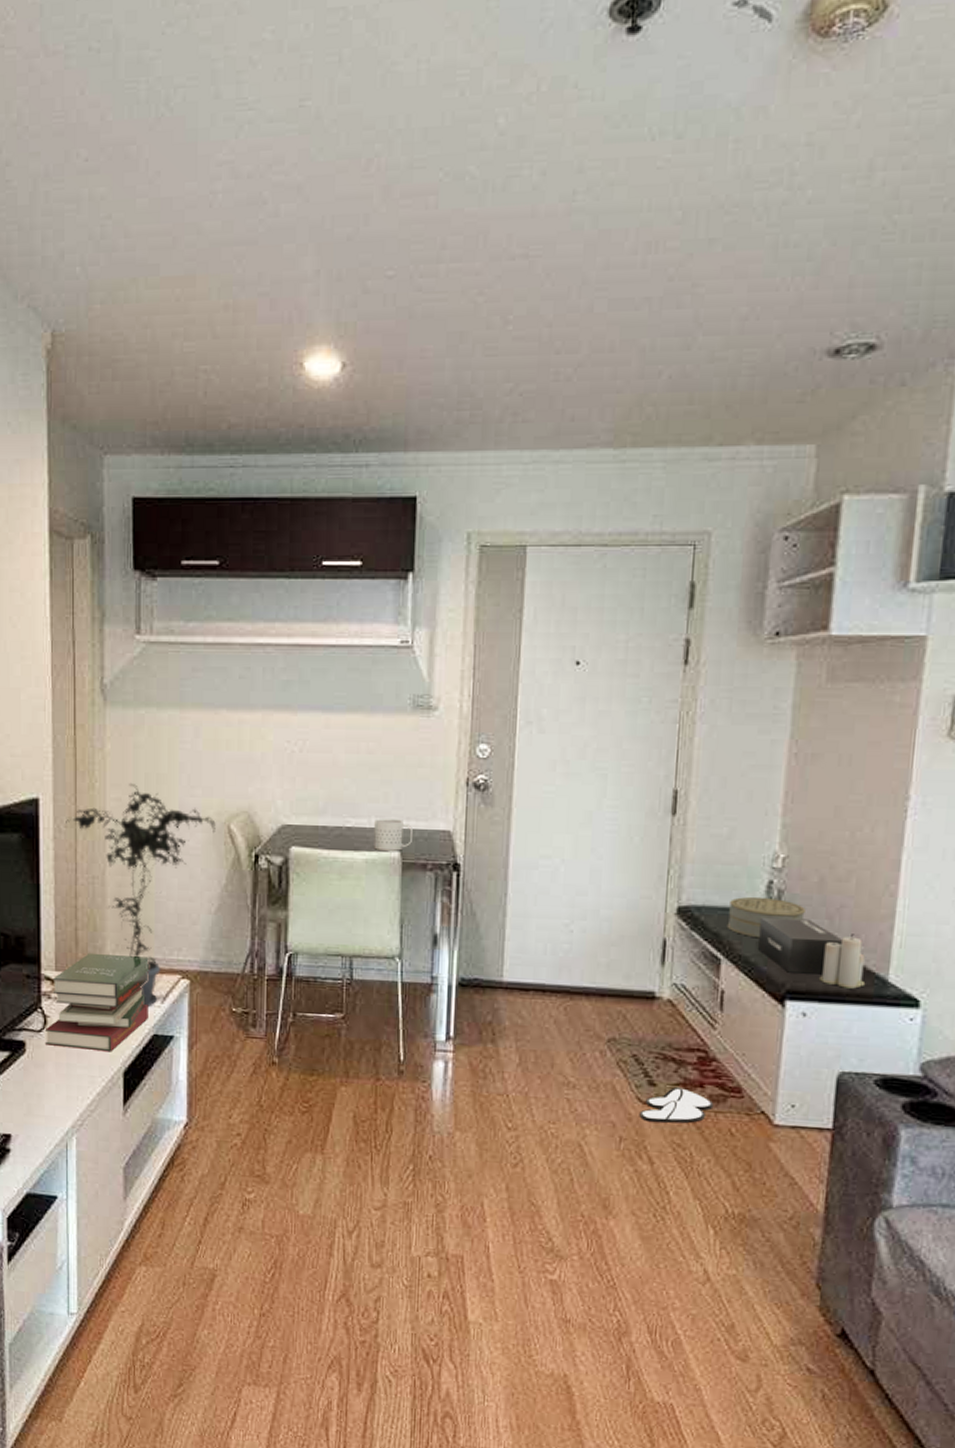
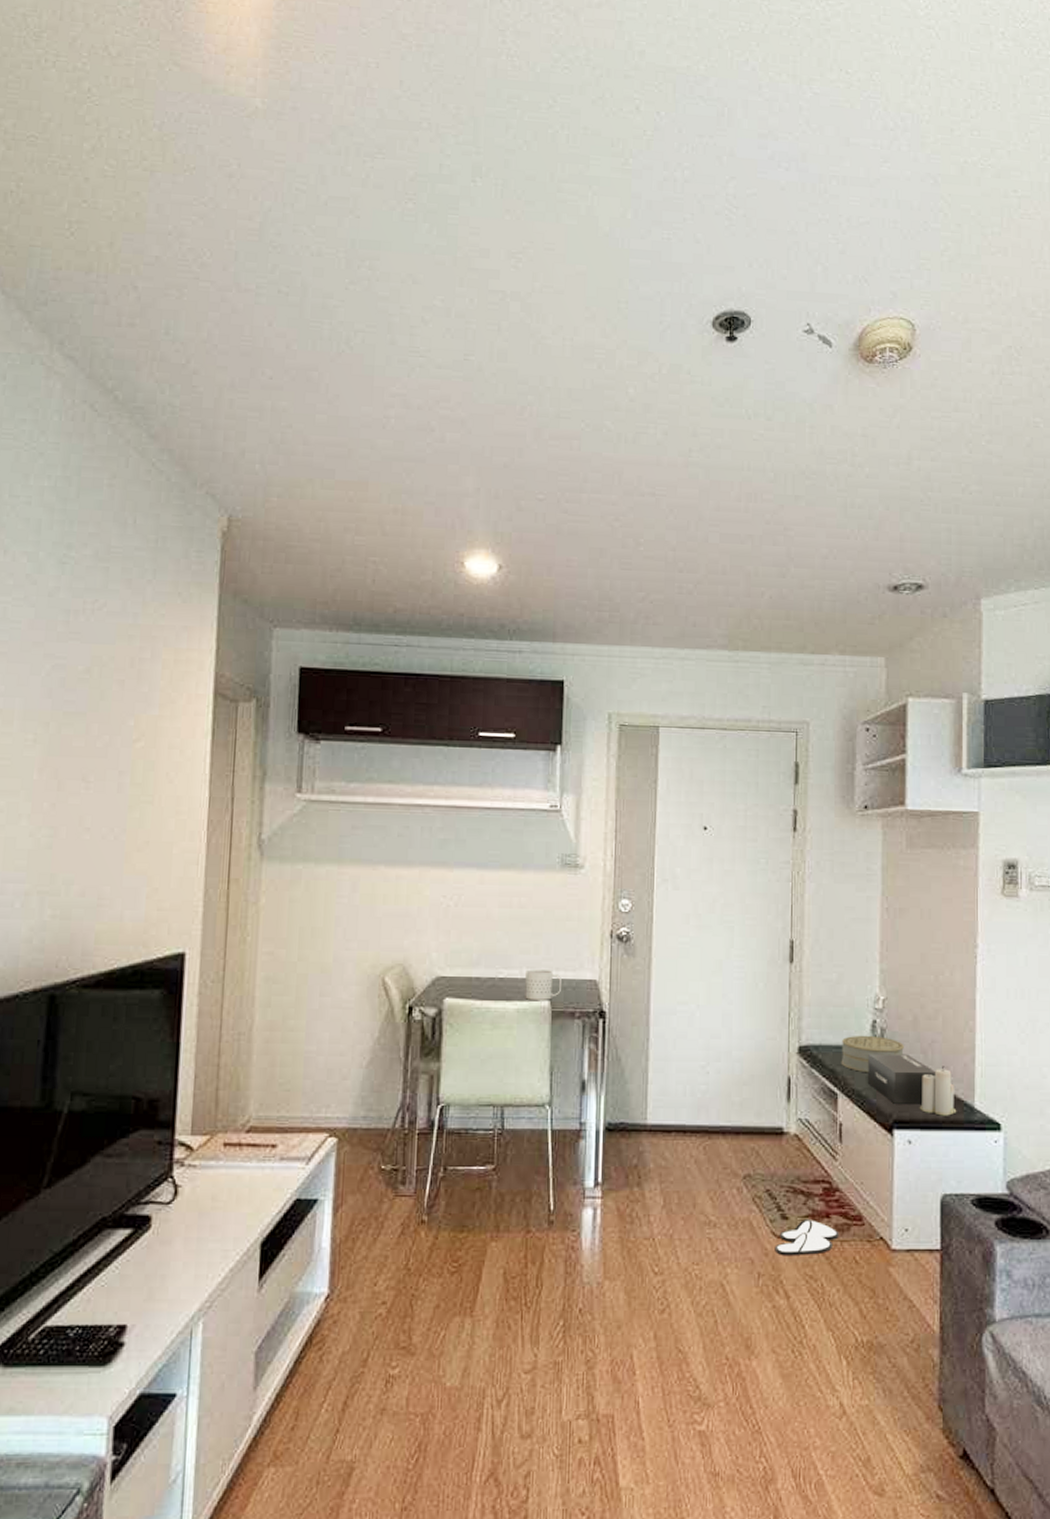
books: present [44,952,149,1052] -> none [174,1113,295,1222]
potted plant: present [66,782,216,1006] -> none [213,936,370,1169]

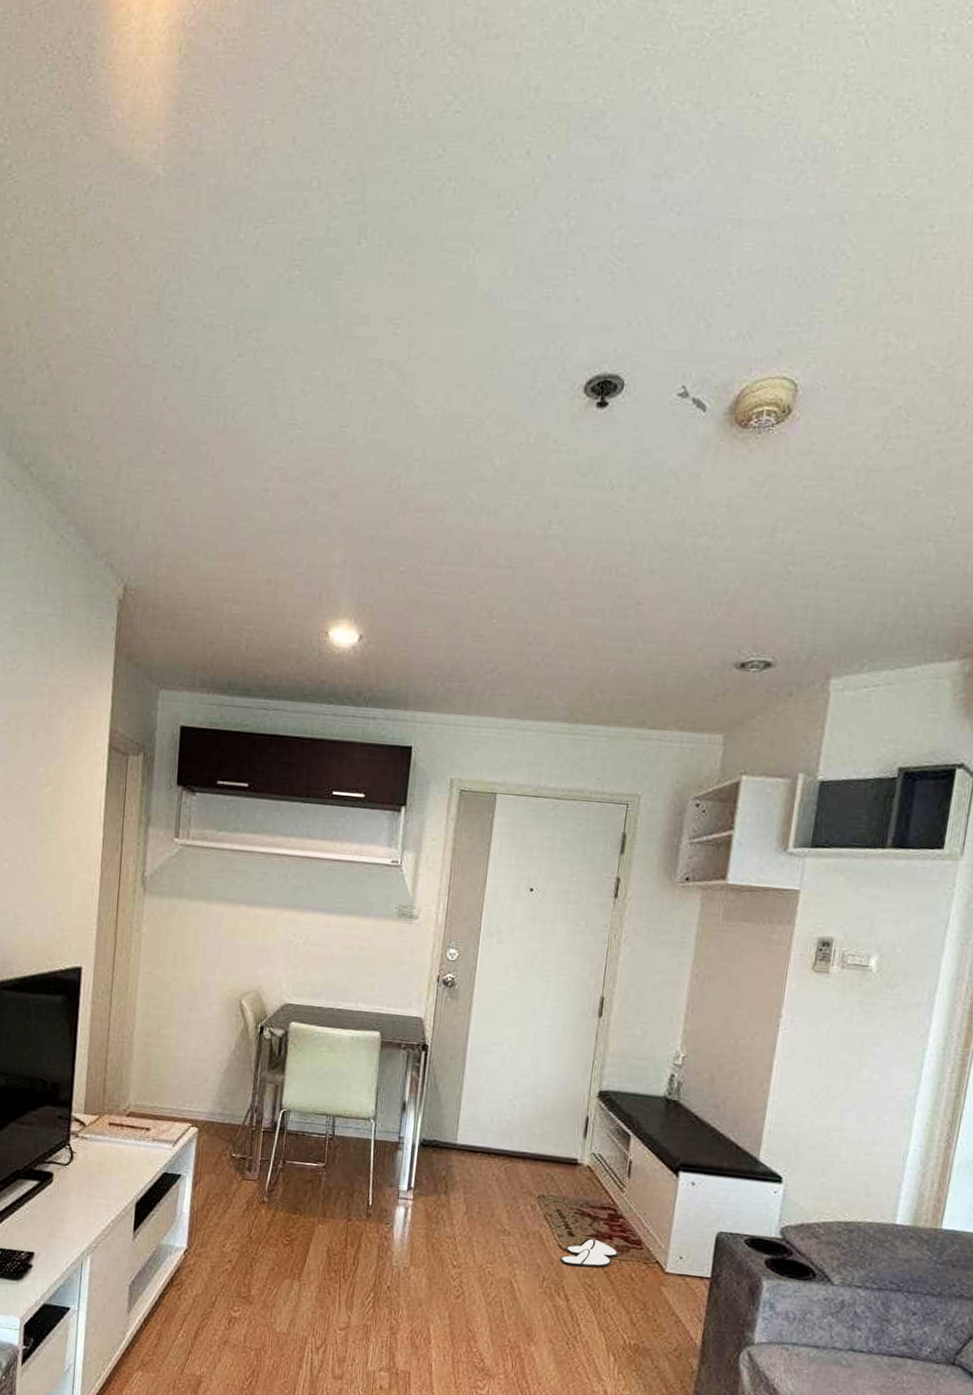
mug: present [525,969,561,1000] -> none [359,1004,391,1032]
decorative box: present [841,1036,904,1073] -> none [636,1086,698,1121]
box: present [868,1053,935,1104] -> none [660,1103,725,1152]
candle: present [919,1066,957,1116] -> none [705,1121,742,1165]

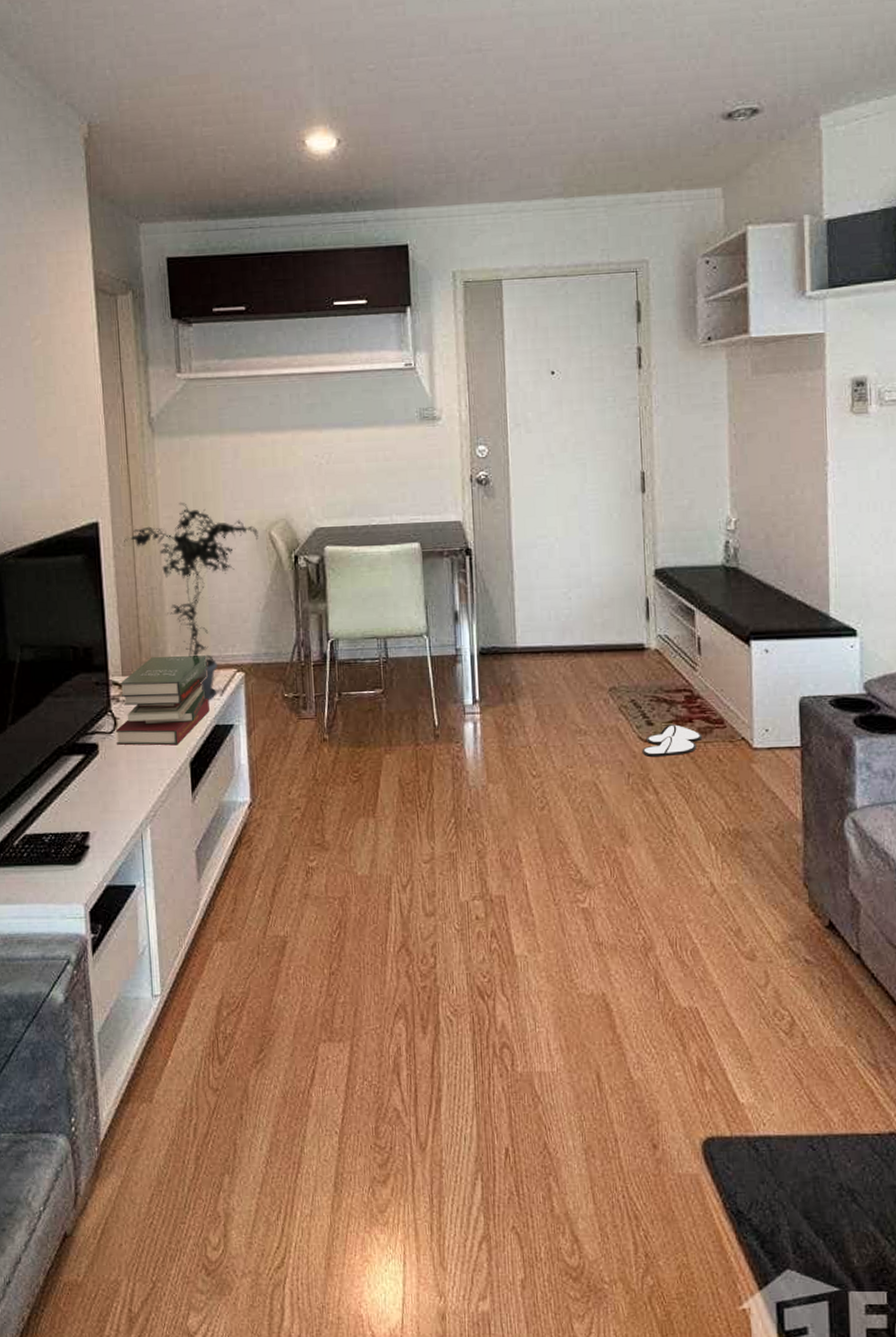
books: none [70,1100,165,1186] -> present [115,655,210,746]
potted plant: none [103,960,230,1149] -> present [124,502,258,700]

